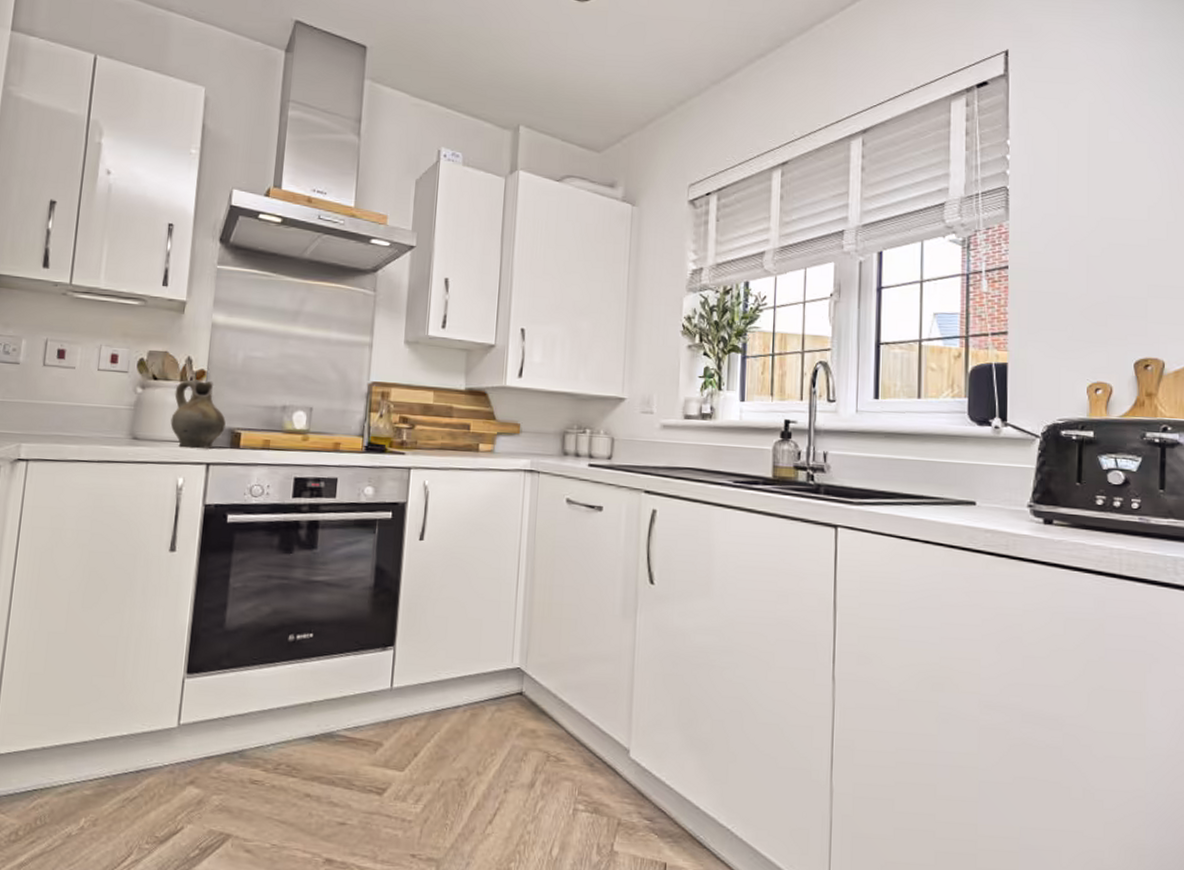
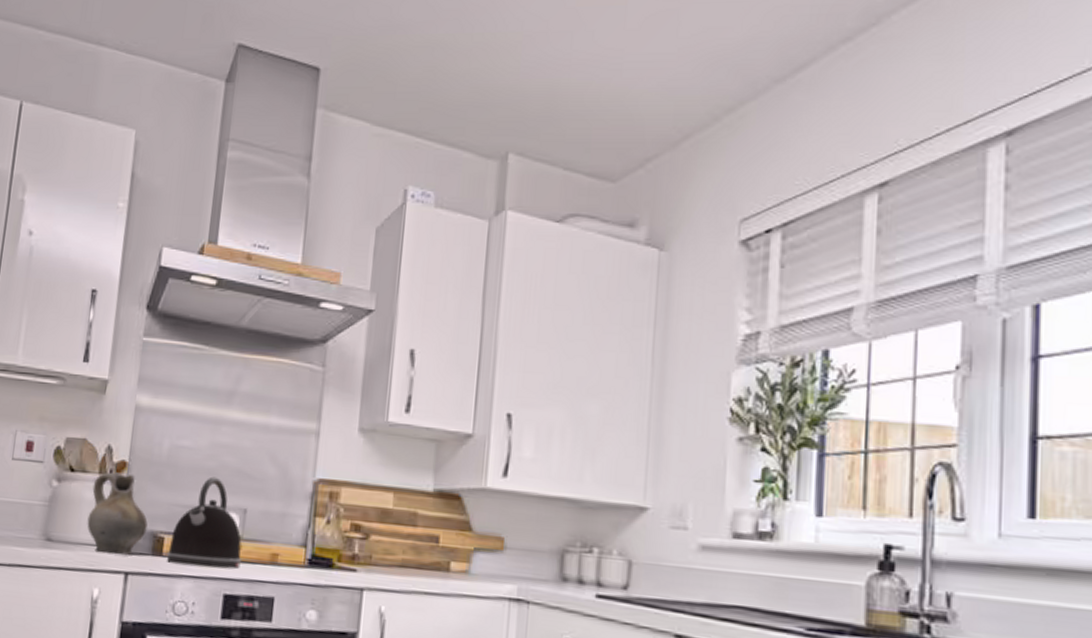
kettle: none [243,381,310,457] -> present [166,476,242,570]

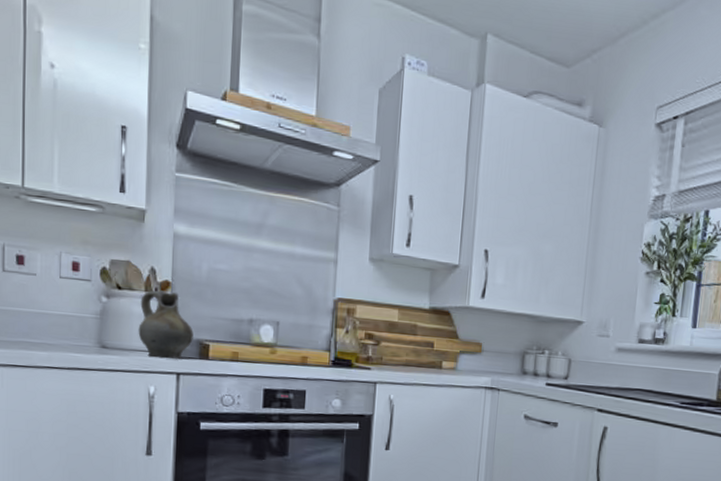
kettle: present [166,476,242,570] -> none [212,295,278,370]

